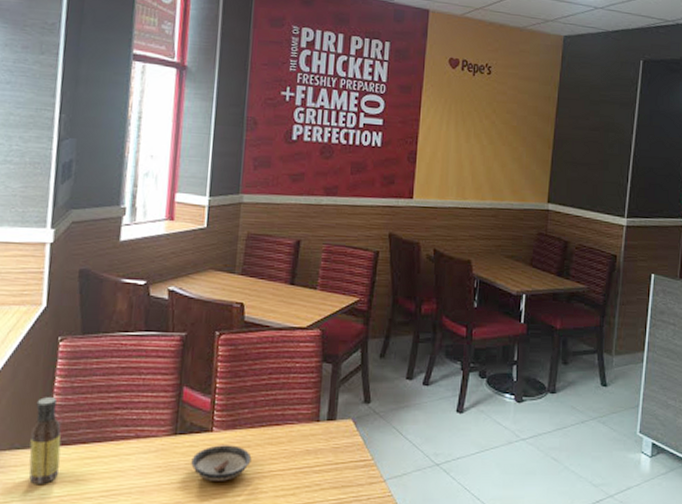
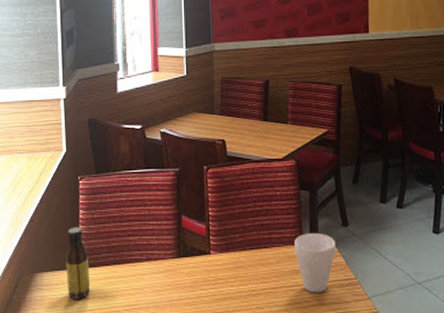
saucer: present [191,445,252,481] -> none [195,266,246,298]
cup: none [309,410,356,476] -> present [294,233,337,293]

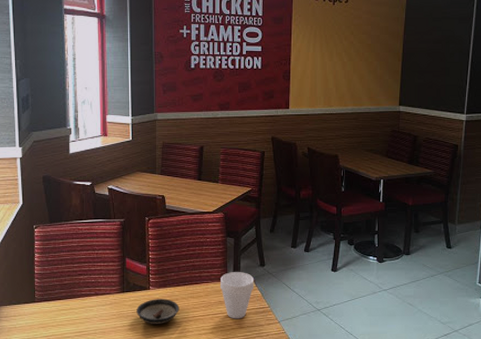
sauce bottle: present [66,227,91,299] -> none [23,268,45,328]
saucer: none [195,266,246,298] -> present [136,299,180,324]

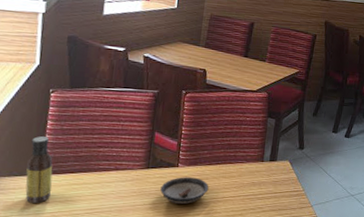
sauce bottle: none [23,268,45,328] -> present [25,136,53,203]
cup: present [220,272,255,319] -> none [255,153,292,202]

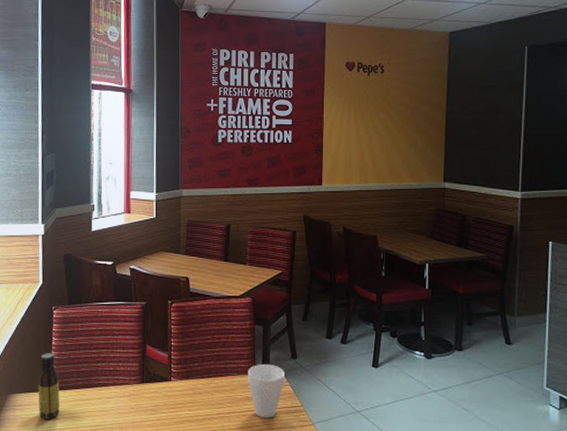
saucer: present [160,177,209,204] -> none [156,391,203,421]
cup: none [255,153,292,202] -> present [248,364,286,419]

